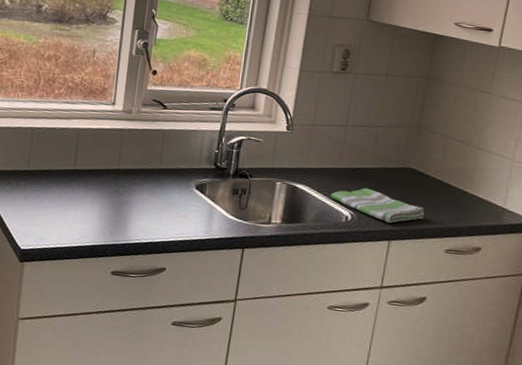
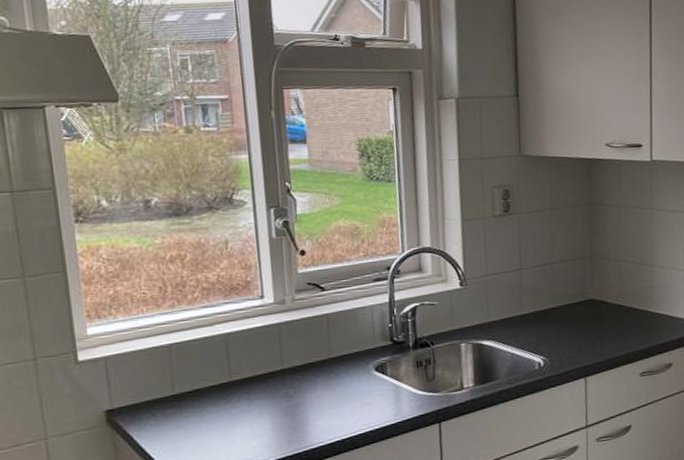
dish towel: present [330,187,425,223] -> none [519,328,614,360]

